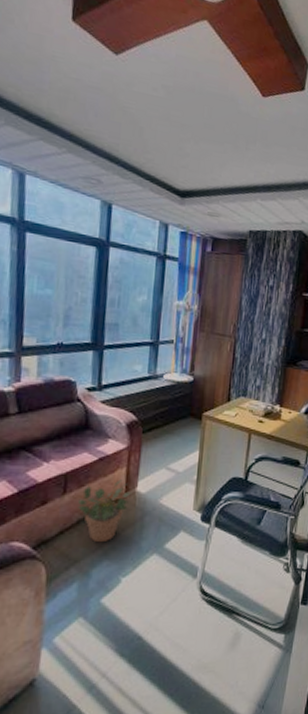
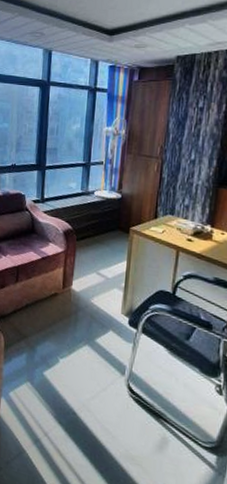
potted plant: present [78,479,132,543] -> none [26,277,68,326]

